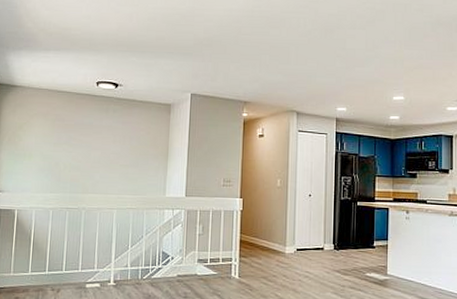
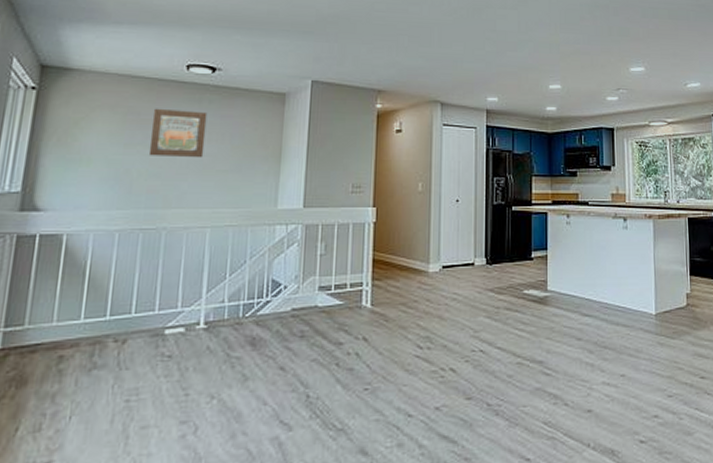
wall art: none [71,116,113,155] -> present [148,108,208,158]

